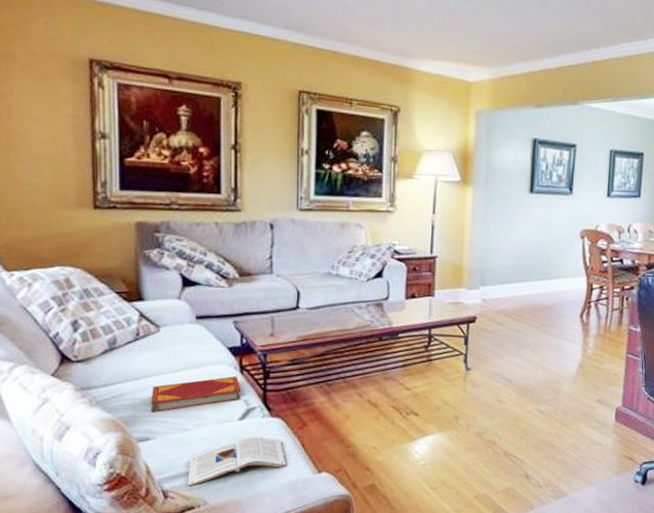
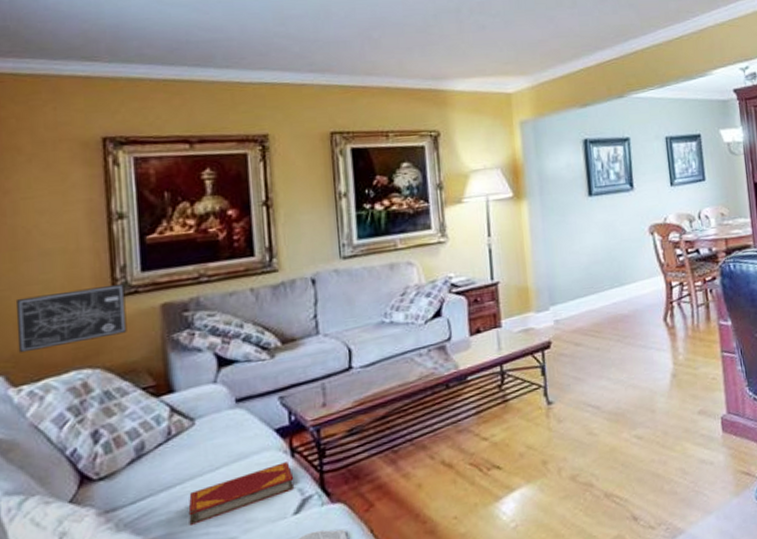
wall art: none [8,194,105,244] -> present [15,283,127,353]

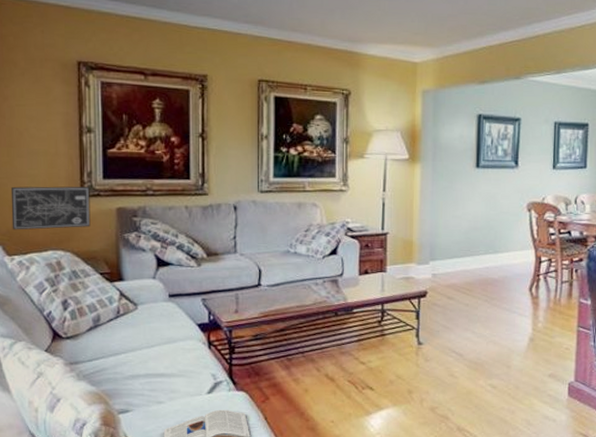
hardback book: present [188,462,295,527] -> none [129,351,210,387]

